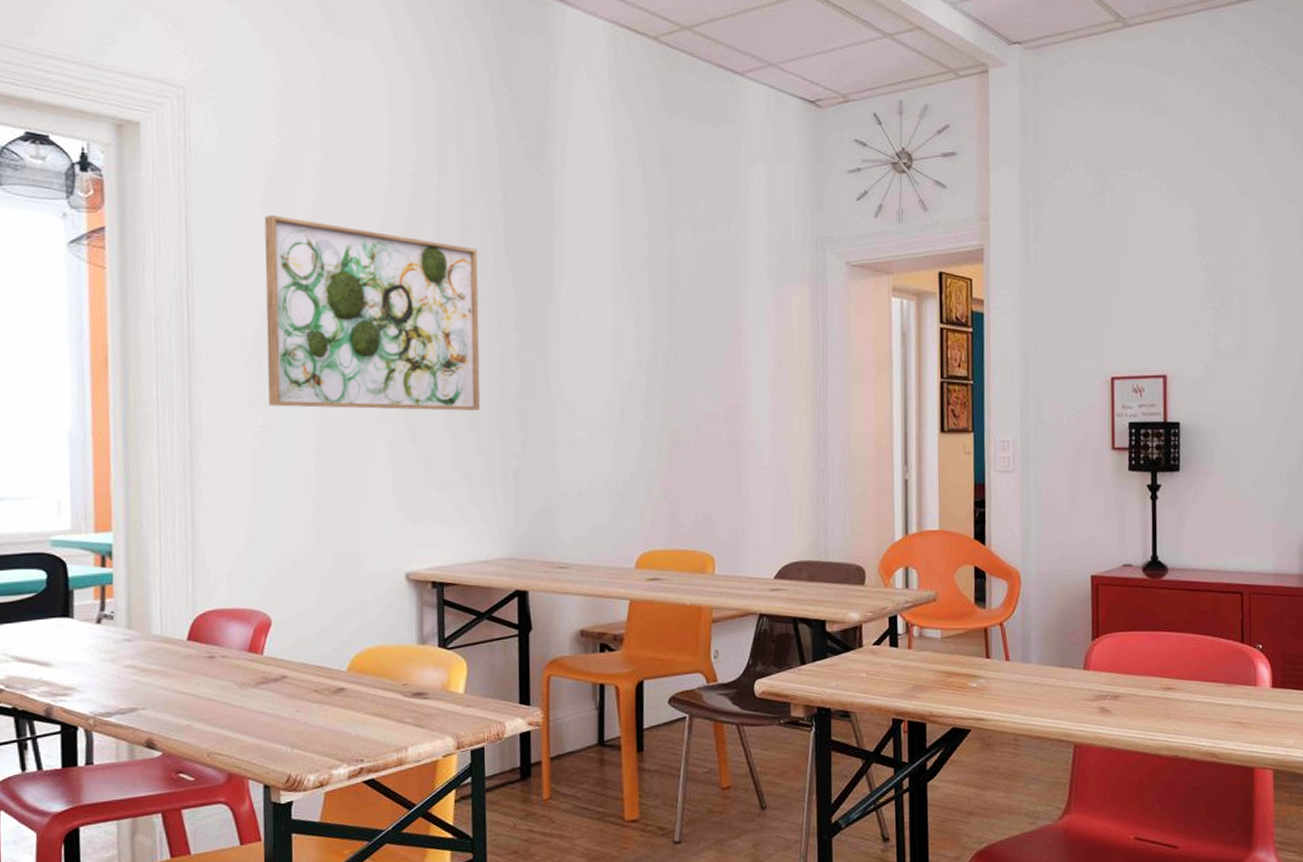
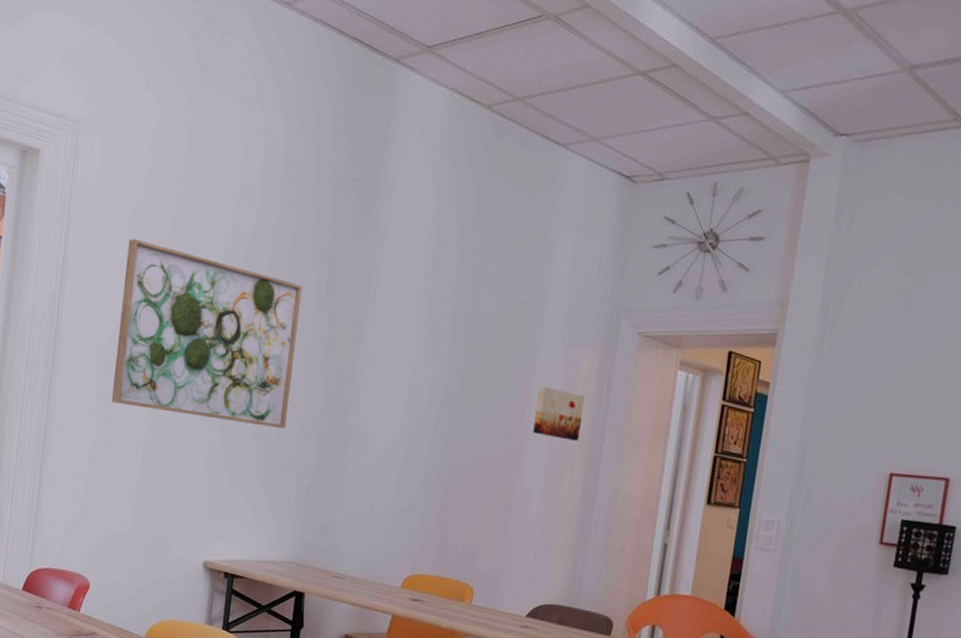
wall art: none [751,330,802,384] -> present [533,386,585,441]

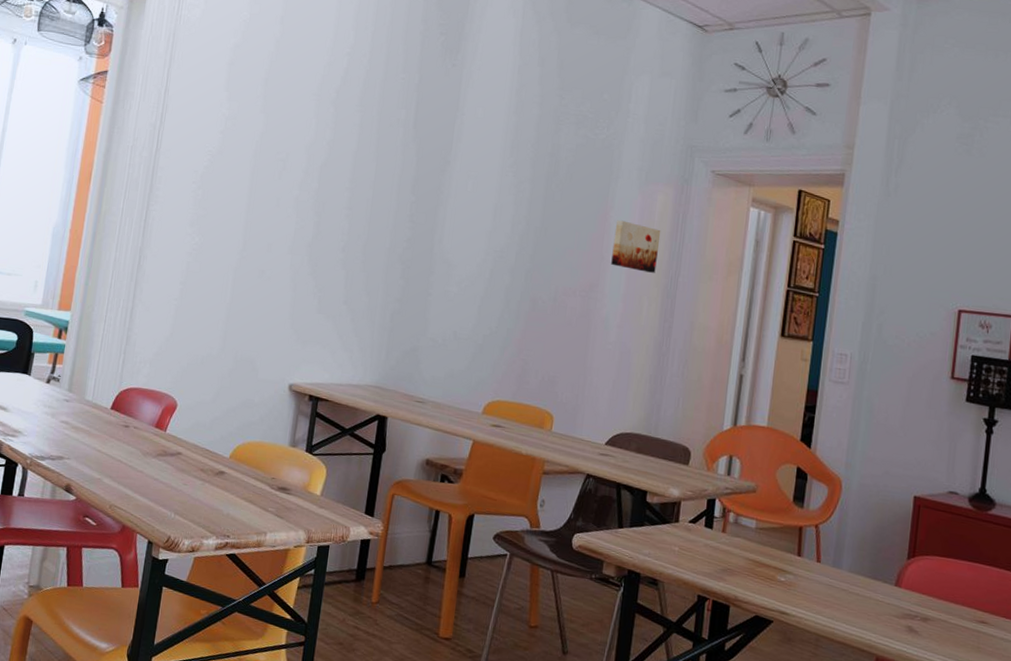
wall art: present [112,239,303,428] -> none [205,75,391,256]

